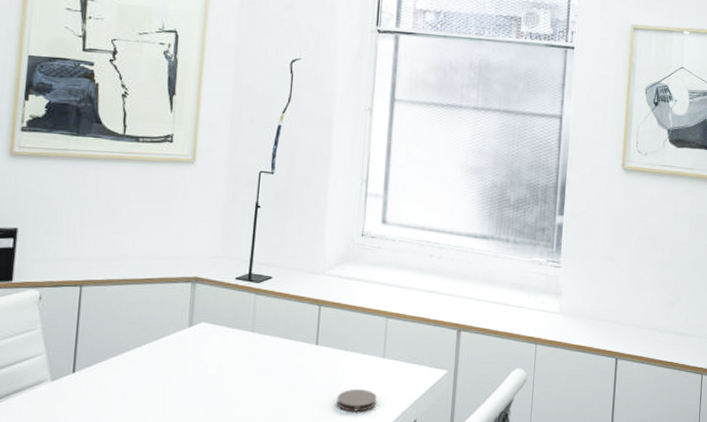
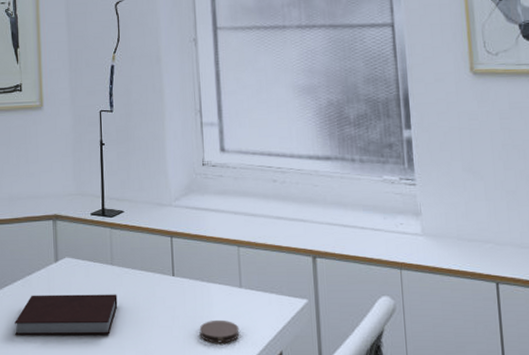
notebook: none [132,361,254,403] -> present [15,294,118,335]

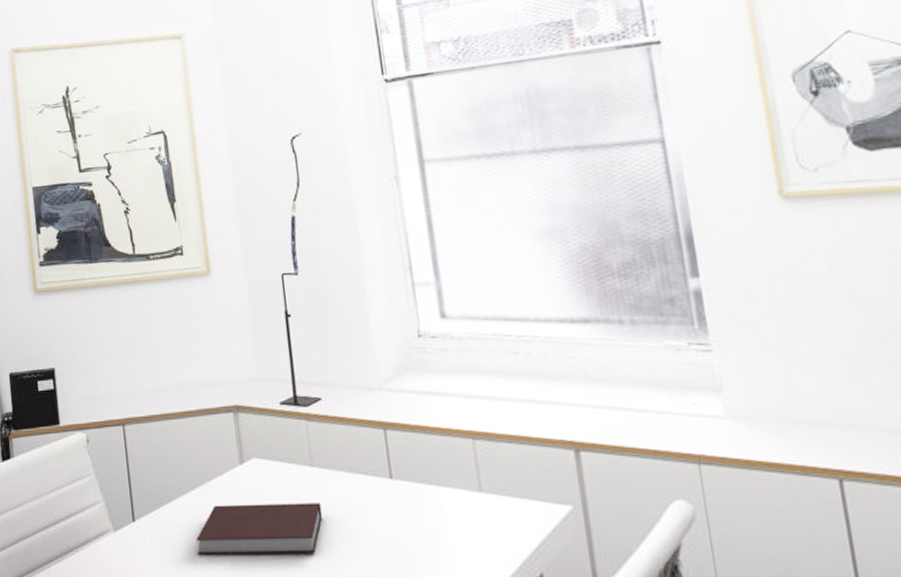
coaster: present [199,319,240,343] -> none [429,533,484,563]

